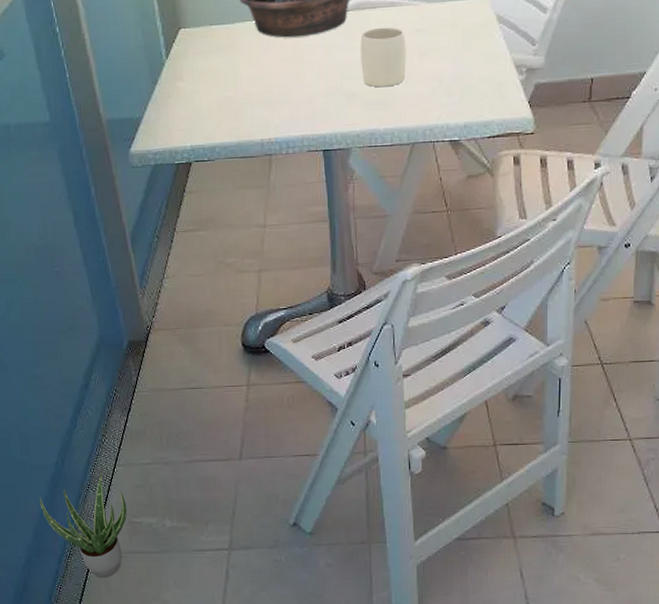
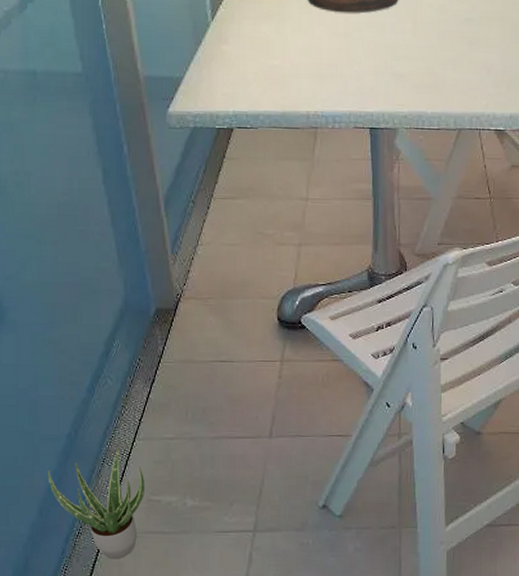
mug: present [360,27,407,88] -> none [411,12,457,72]

